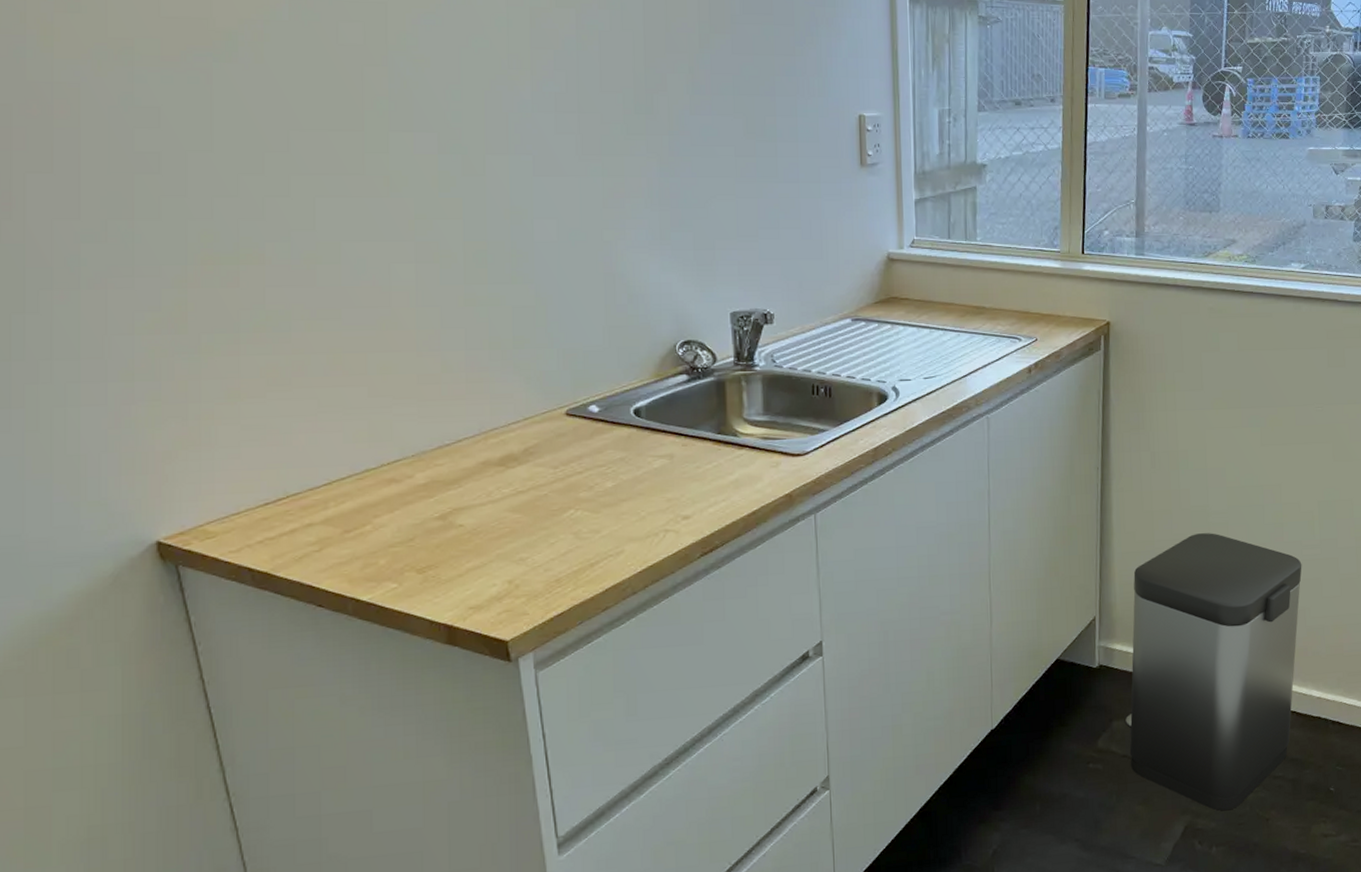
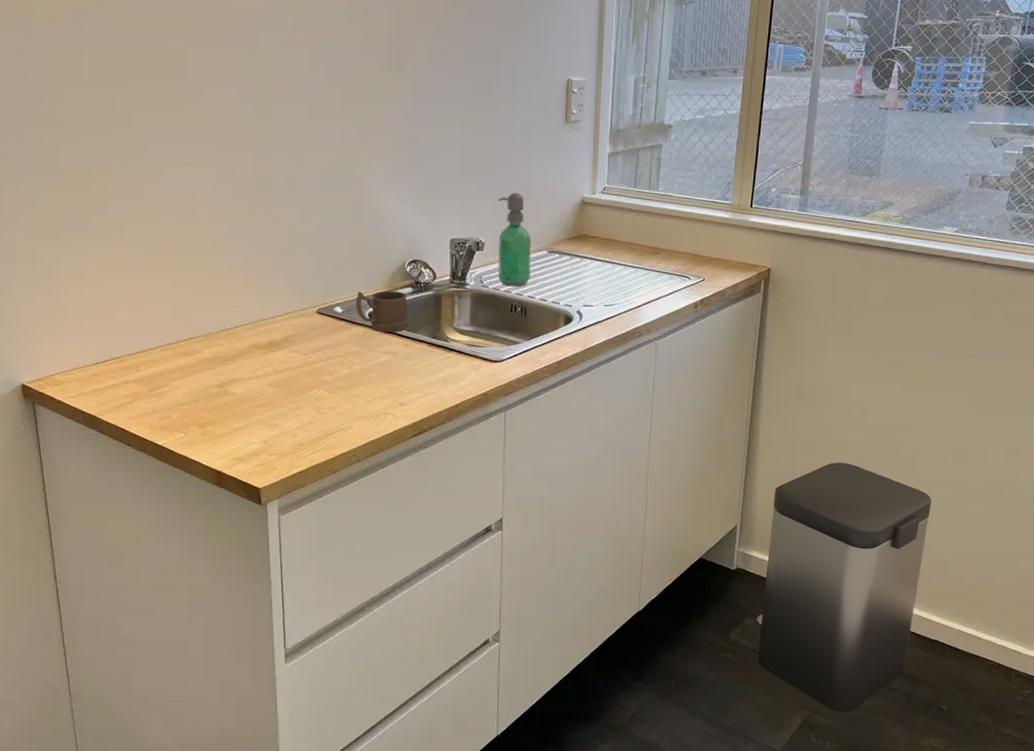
mug: none [615,380,687,432] -> present [355,291,409,333]
soap dispenser: none [787,252,833,364] -> present [498,193,532,287]

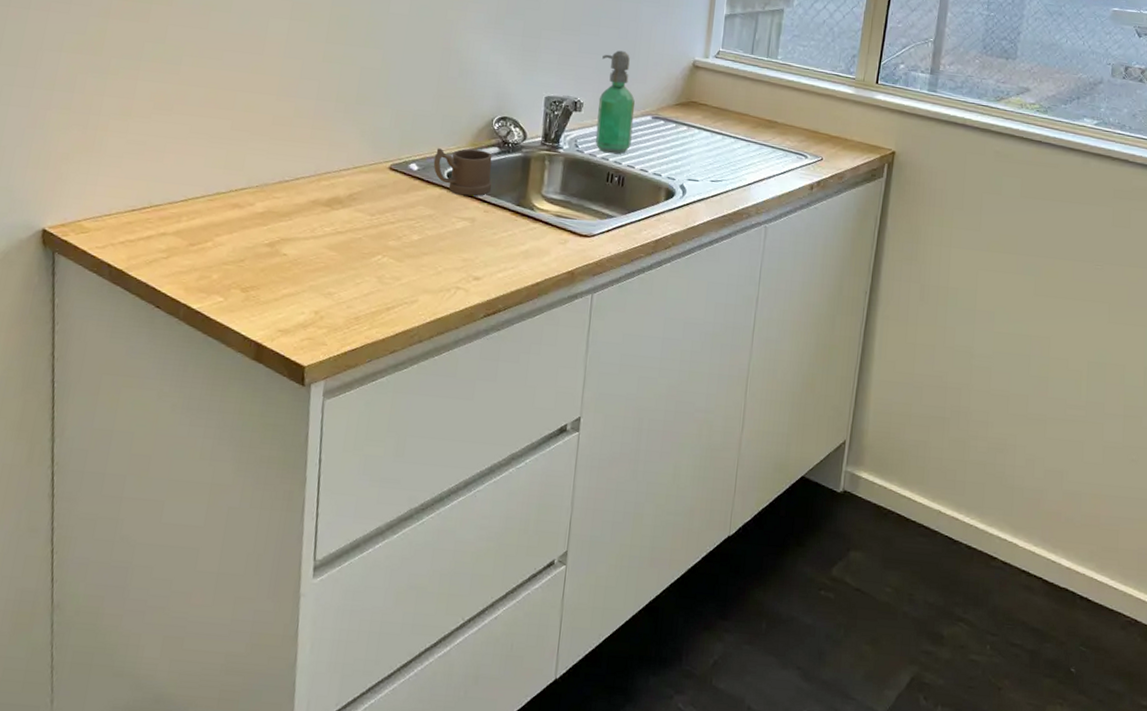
pedal bin: present [755,462,932,712] -> none [862,373,1064,670]

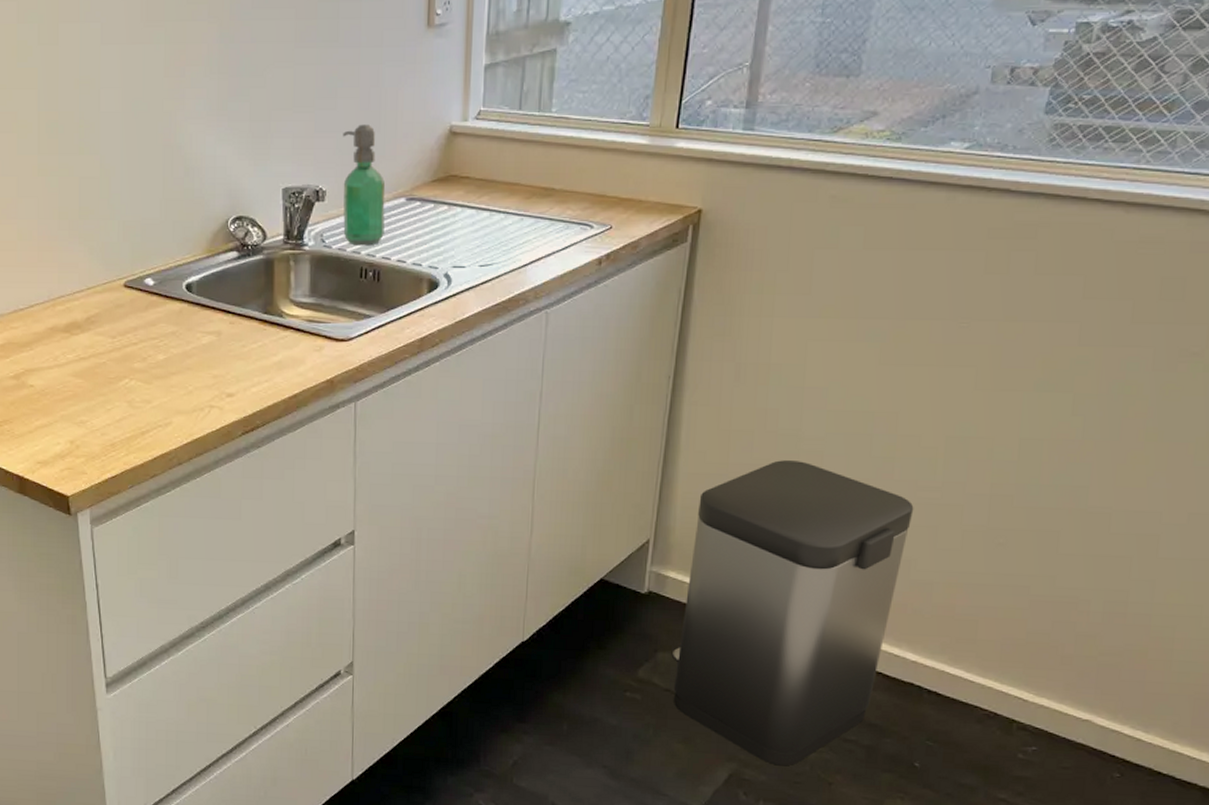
mug: present [433,148,493,197] -> none [169,256,235,308]
pedal bin: none [862,373,1064,670] -> present [671,460,914,766]

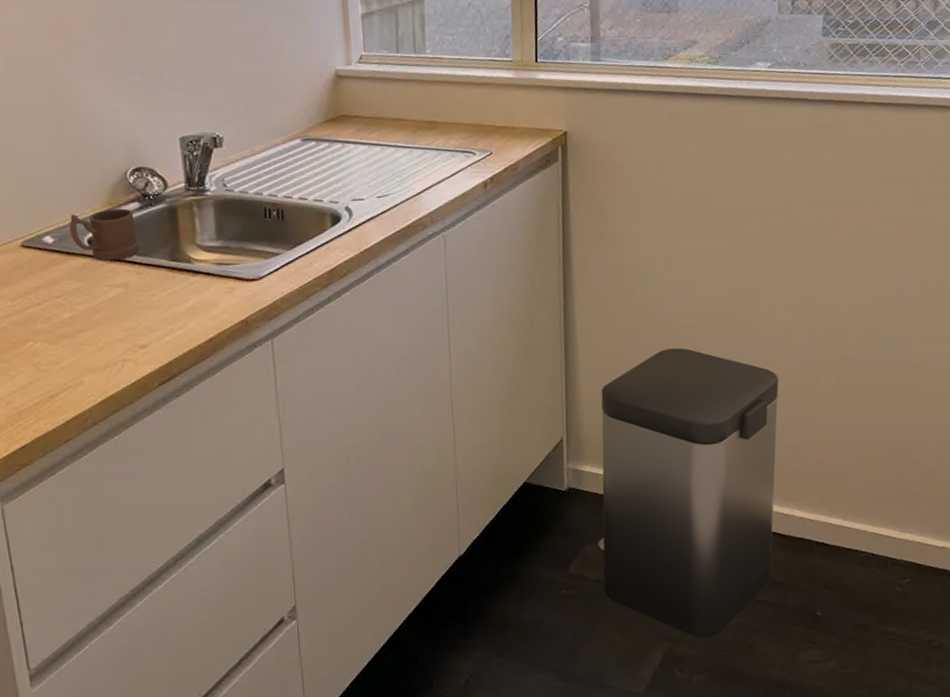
mug: none [169,256,235,308] -> present [69,208,140,261]
soap dispenser: present [343,124,386,246] -> none [235,73,284,187]

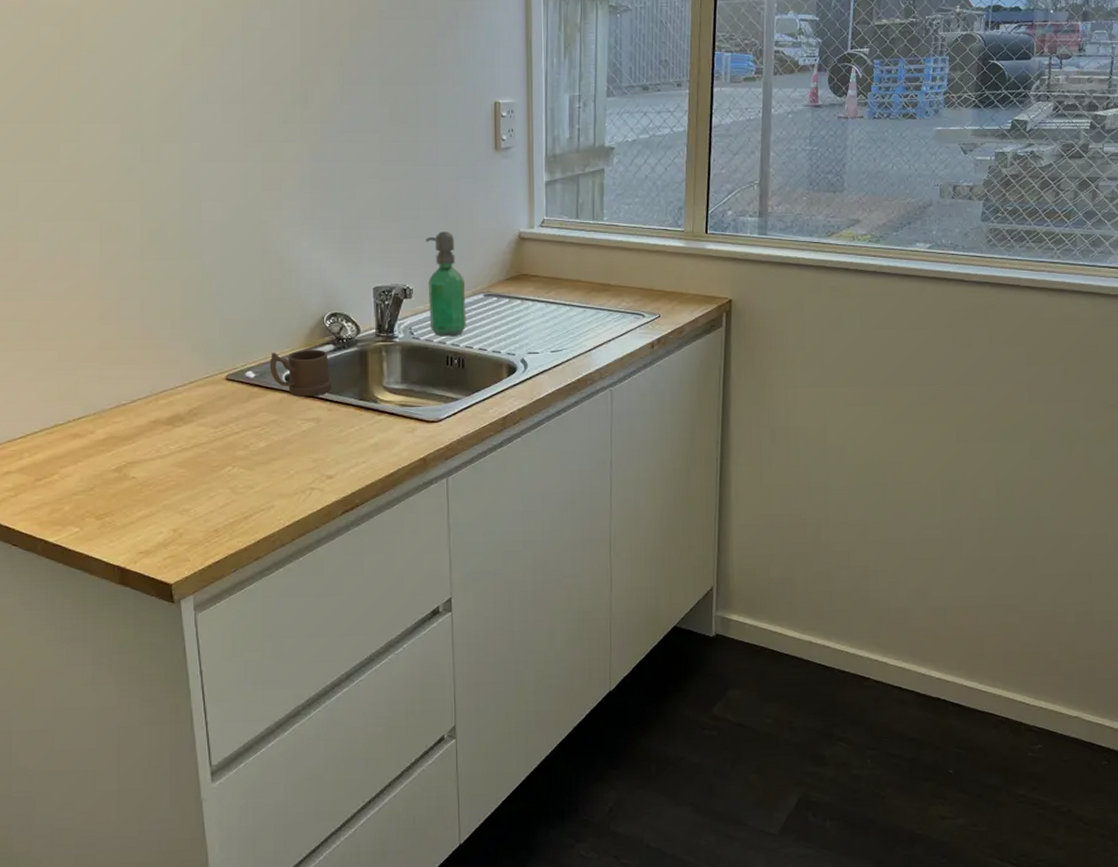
soap dispenser: none [235,73,284,187] -> present [426,231,466,337]
pedal bin: present [597,348,779,638] -> none [740,509,923,786]

